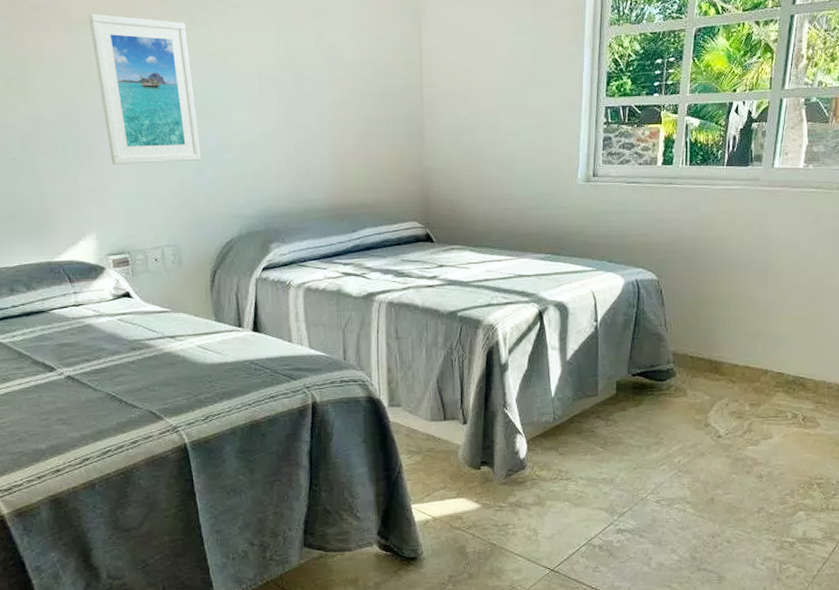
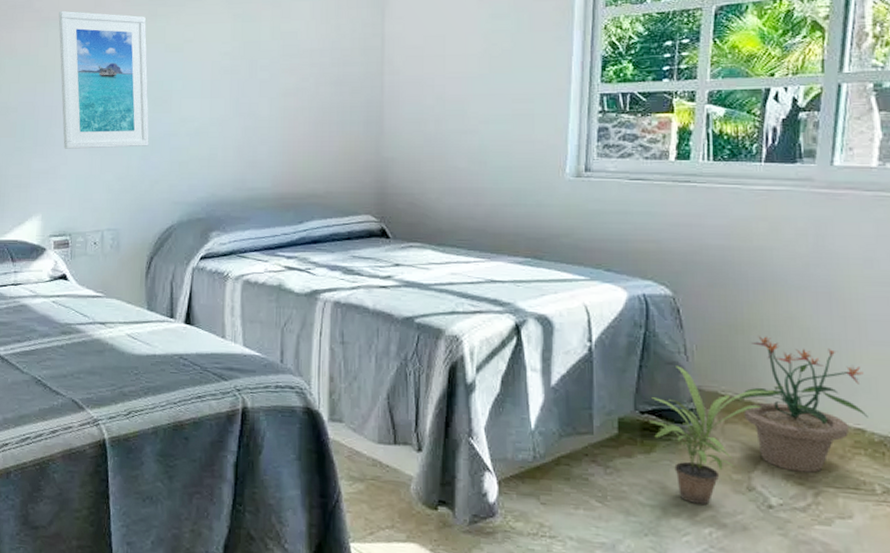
potted plant: none [639,336,725,441] -> present [649,365,774,504]
potted plant: none [701,307,786,409] -> present [738,336,868,473]

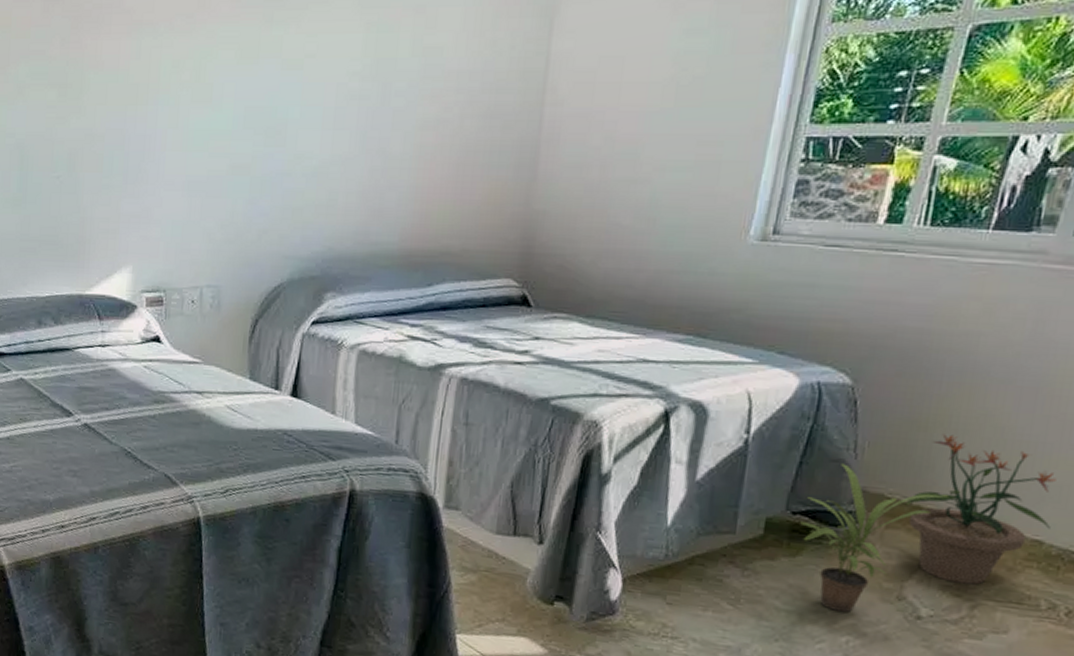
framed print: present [58,10,149,149] -> none [153,12,260,189]

